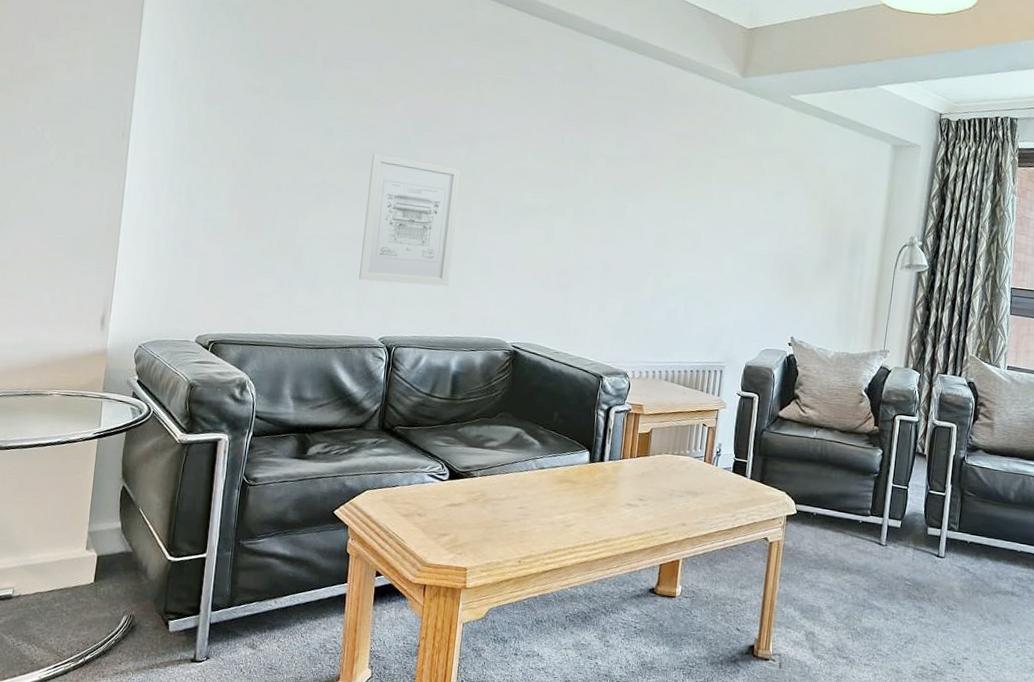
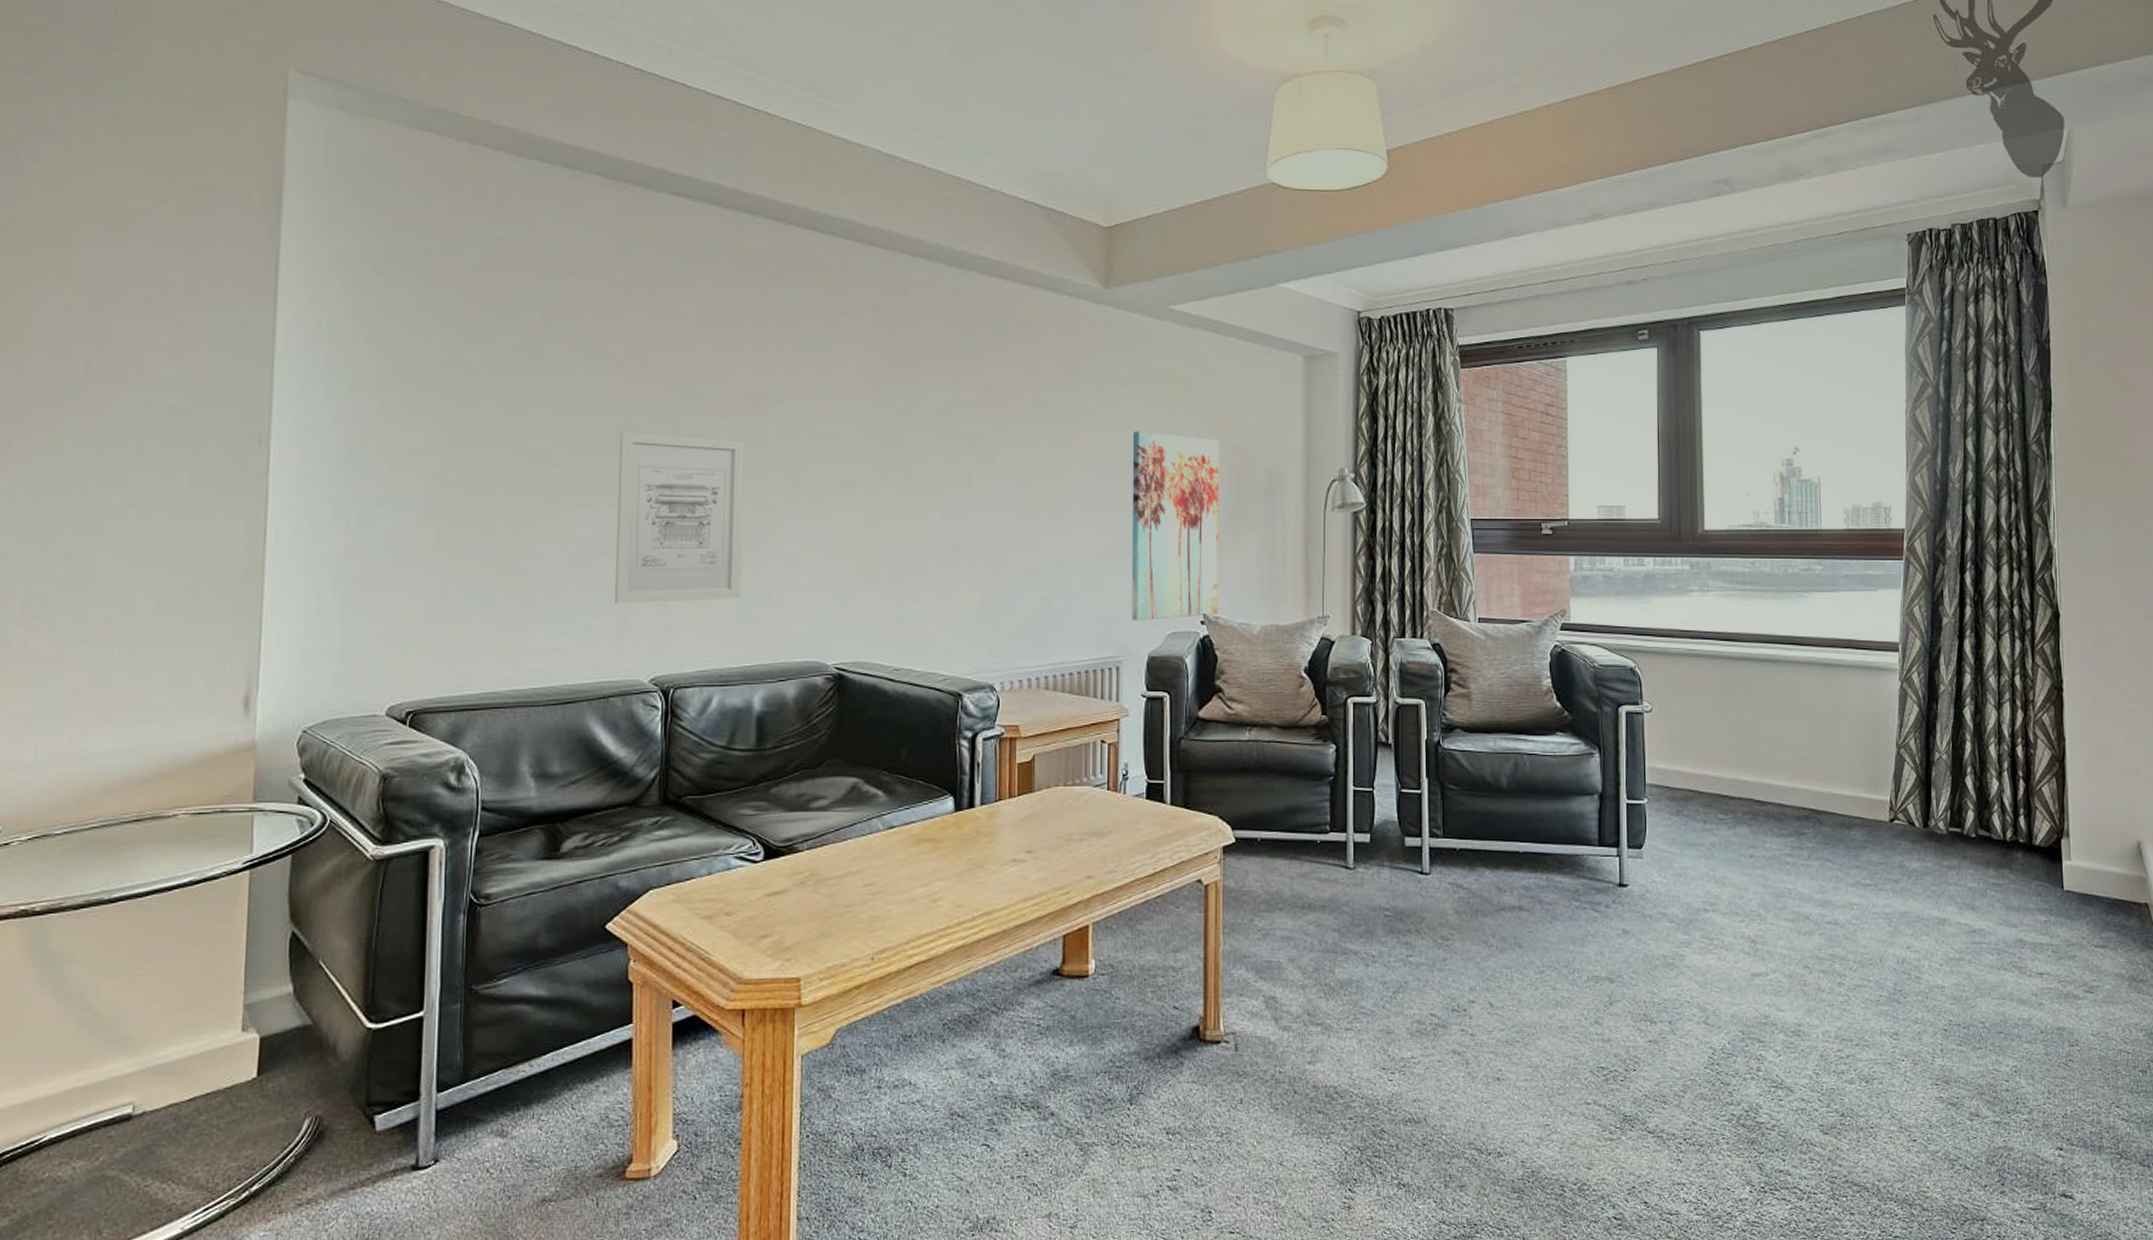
wall art: none [735,191,819,340] -> present [1131,431,1220,621]

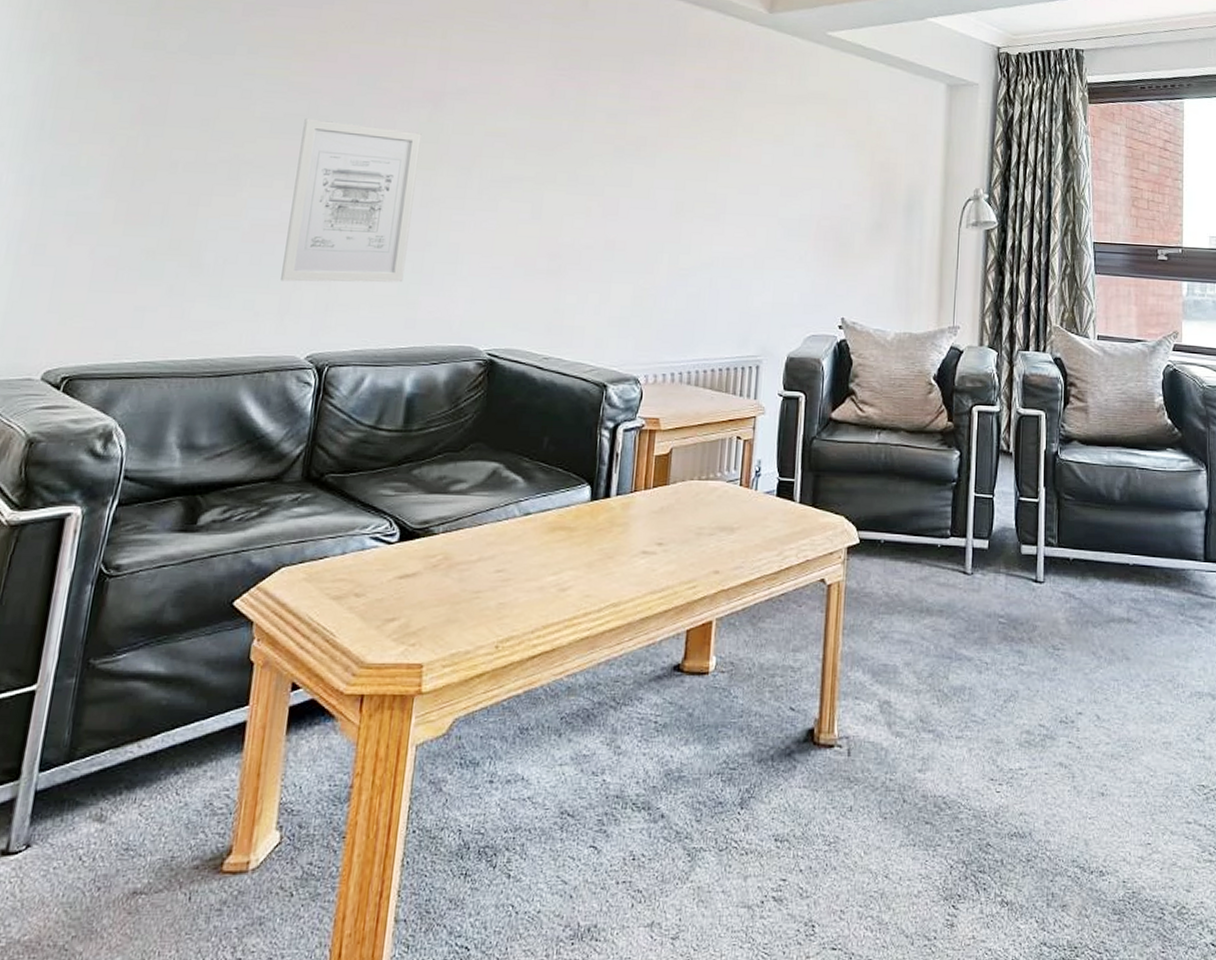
wall art: present [1131,431,1220,621] -> none [773,144,866,323]

